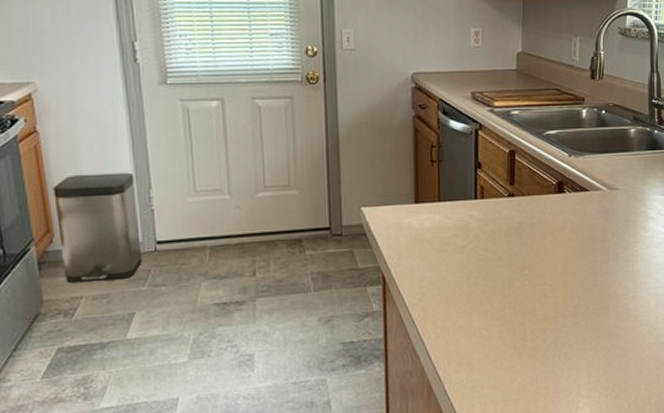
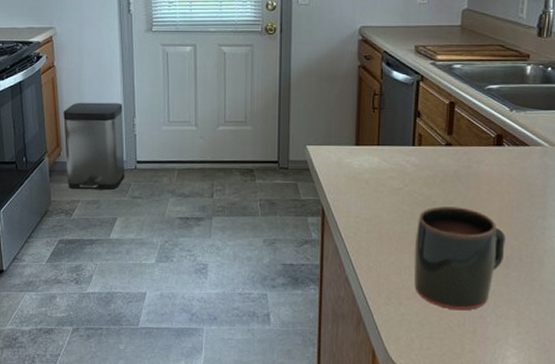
mug: none [482,260,572,368] -> present [414,206,506,311]

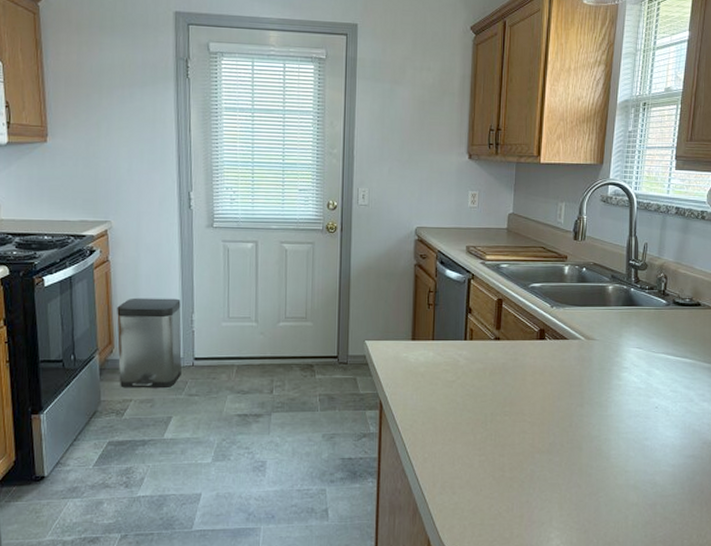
mug: present [414,206,506,311] -> none [466,397,548,497]

